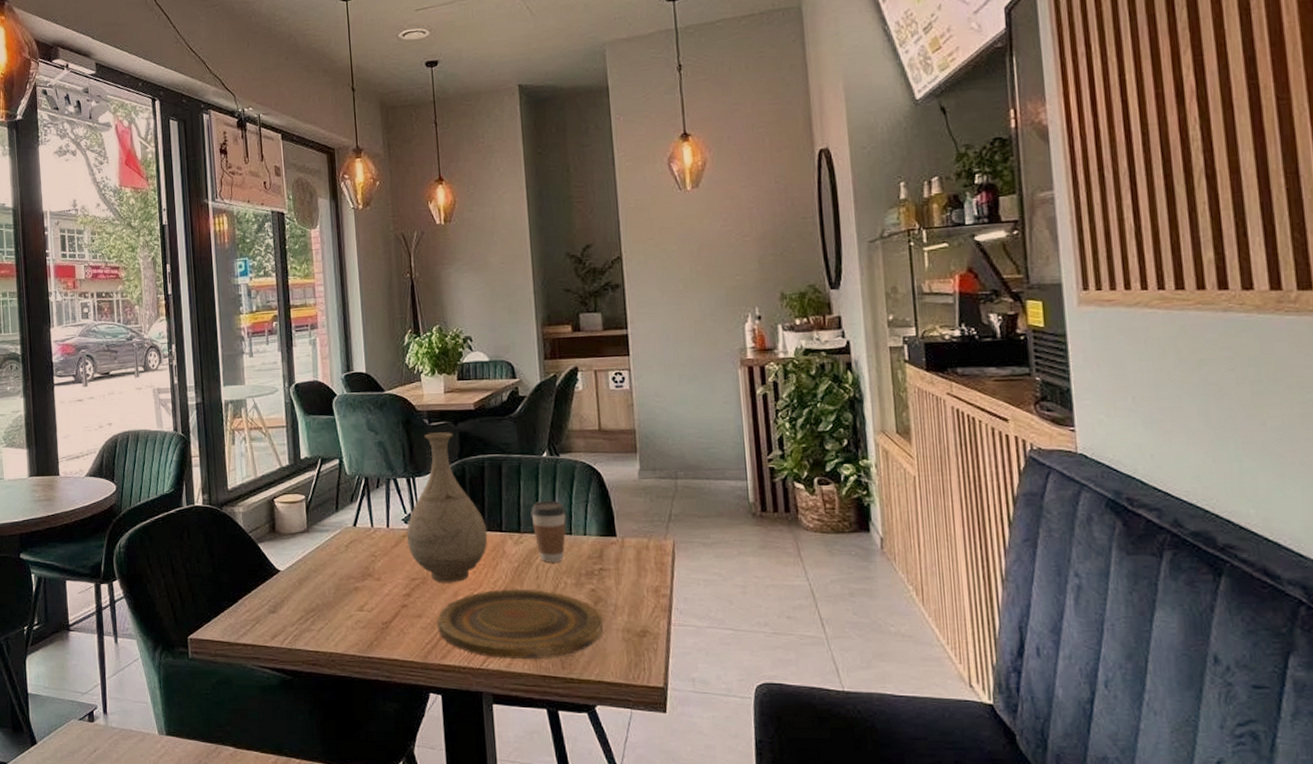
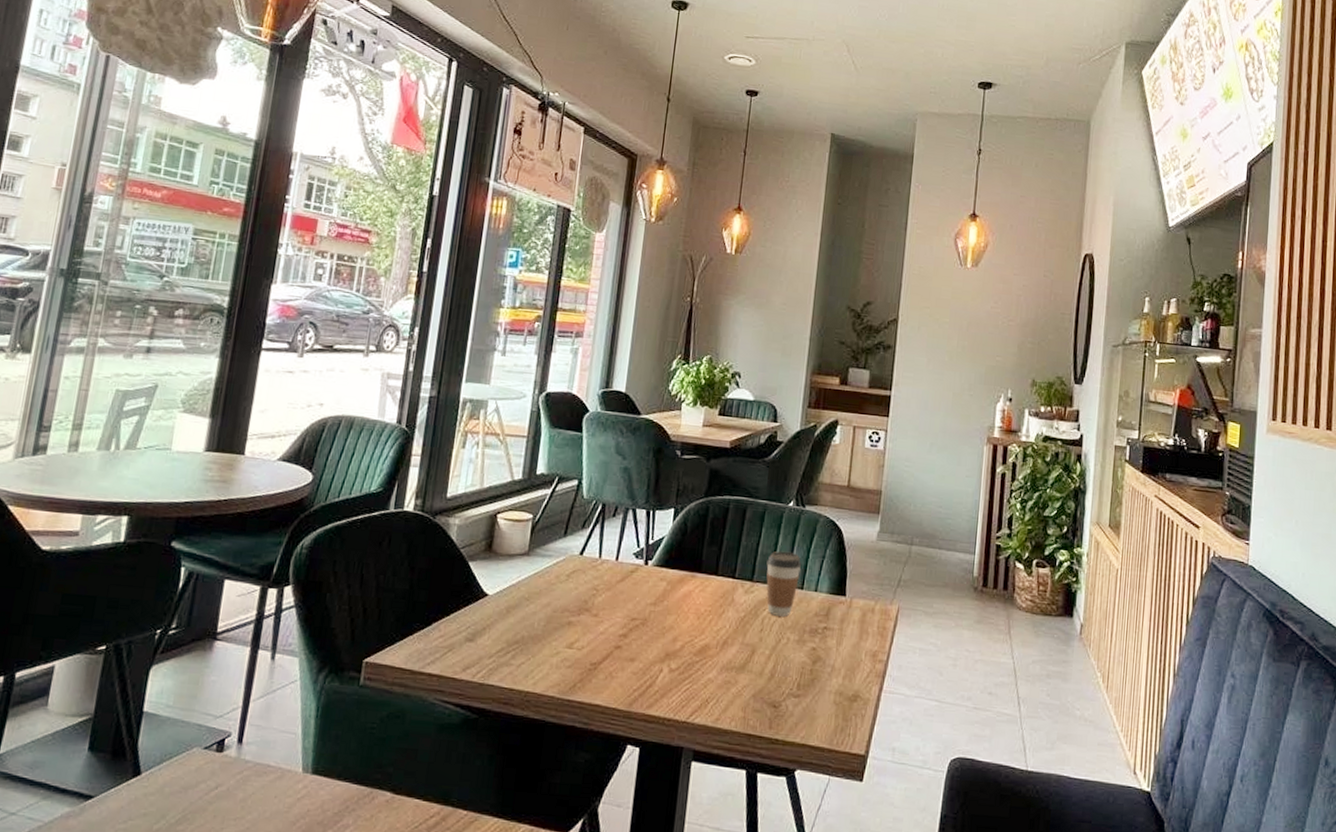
vase: present [406,432,488,583] -> none [634,465,720,628]
plate: present [436,589,604,660] -> none [648,639,818,717]

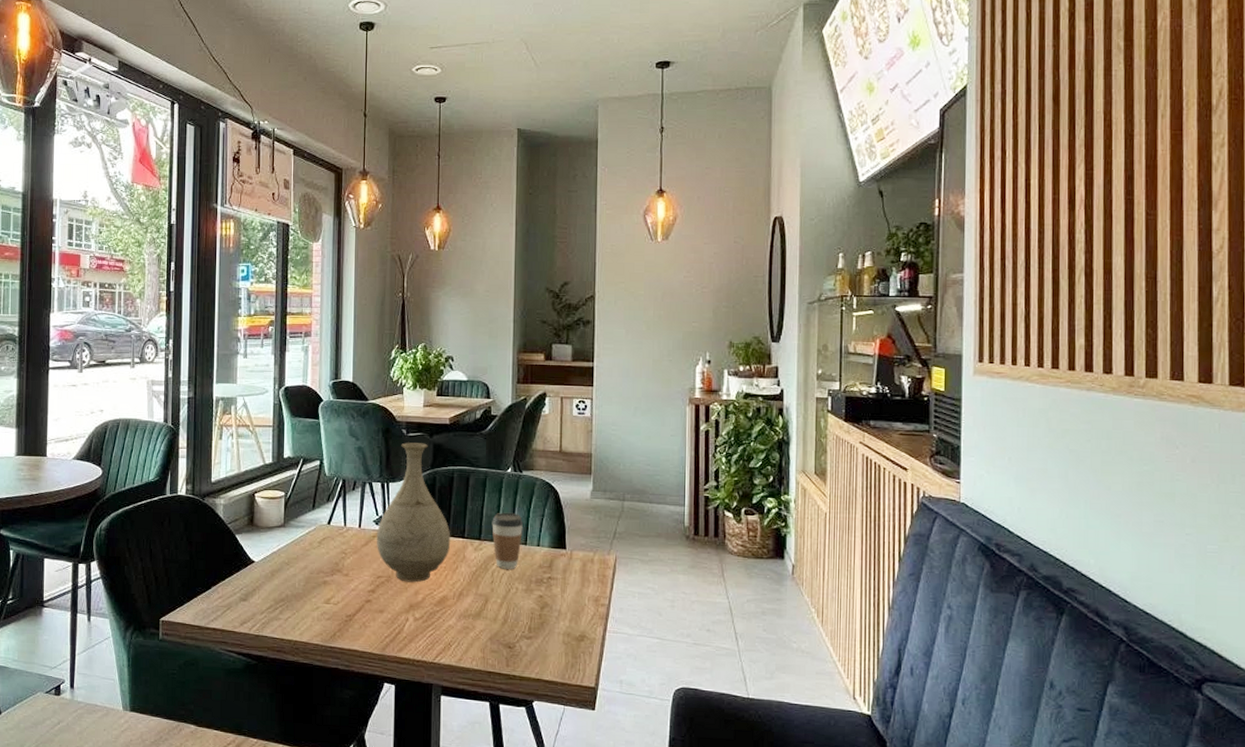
vase: none [634,465,720,628] -> present [376,442,451,583]

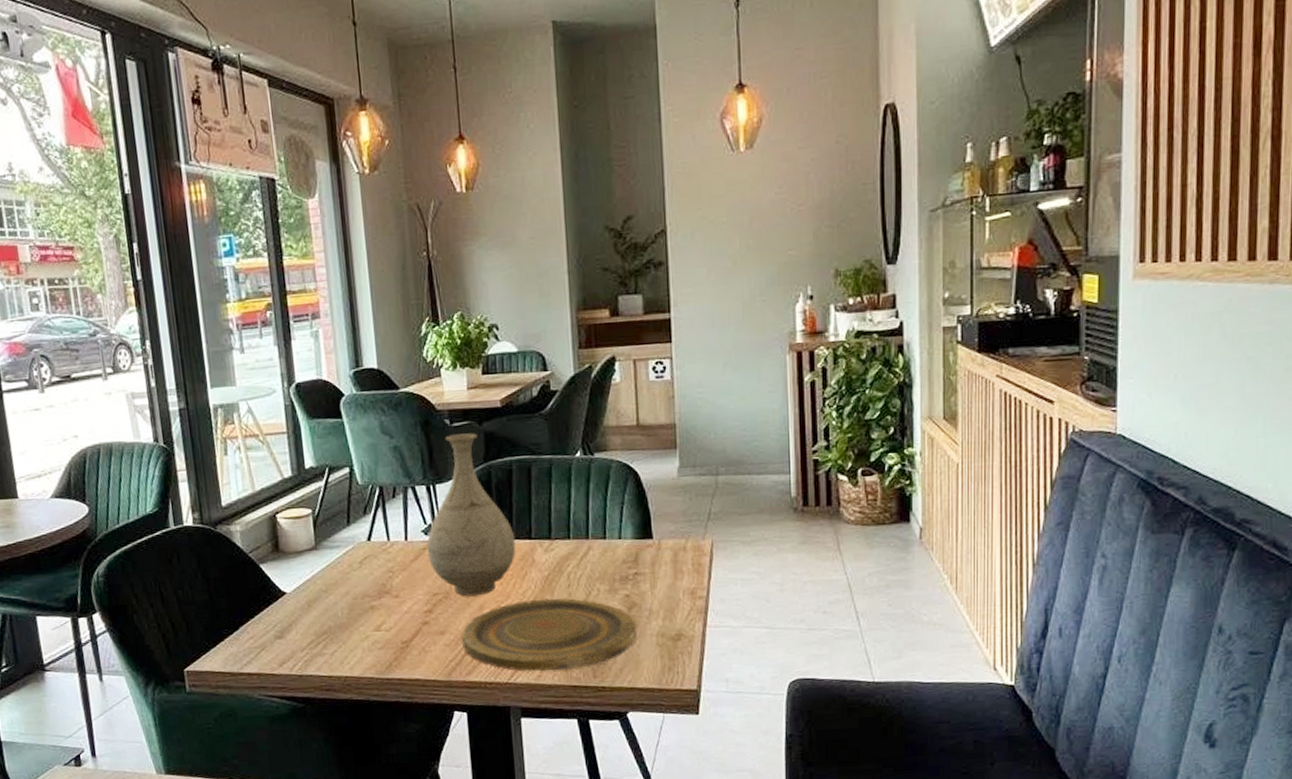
plate: none [396,591,547,657] -> present [461,598,638,671]
coffee cup: present [492,512,524,569] -> none [562,503,601,570]

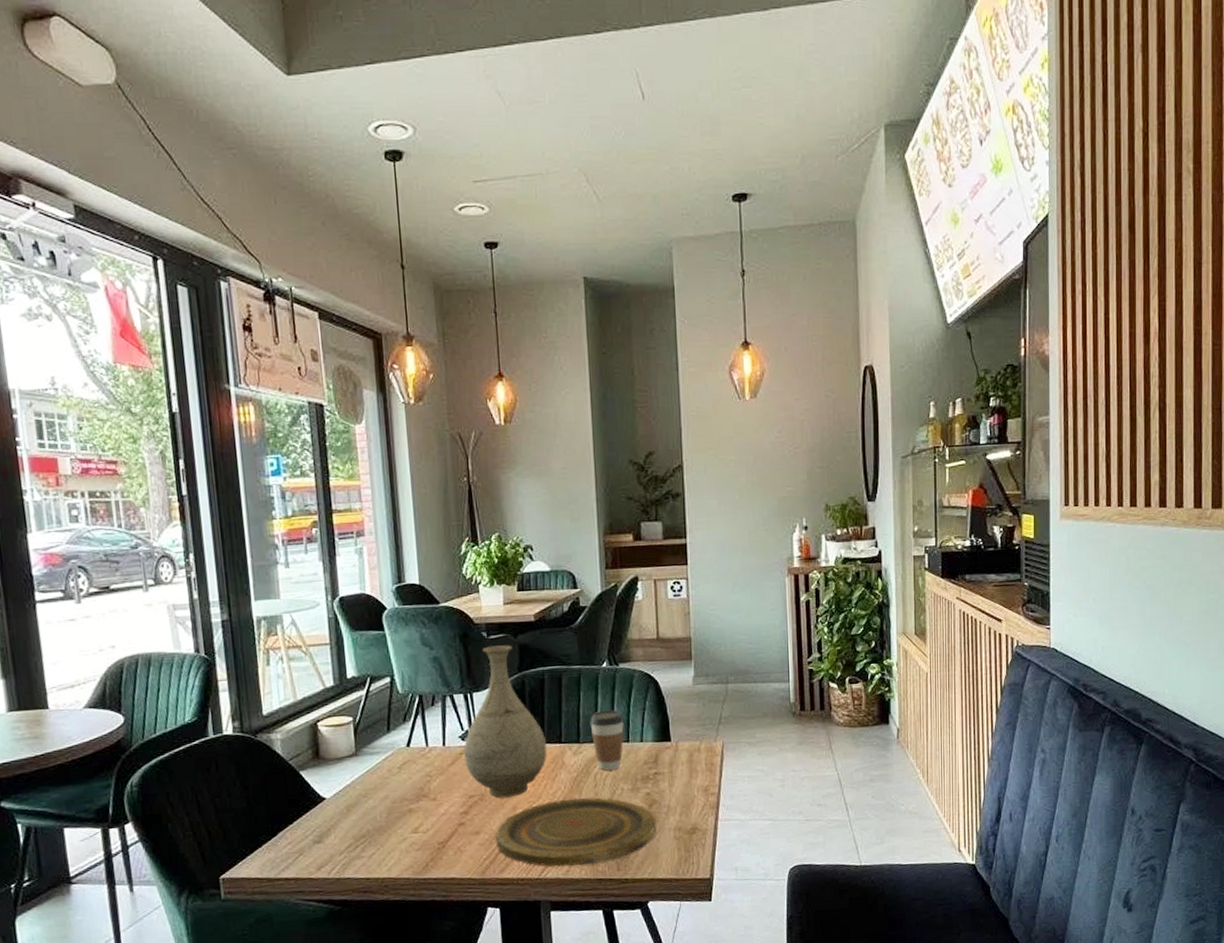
coffee cup: none [562,503,601,570] -> present [590,709,625,771]

